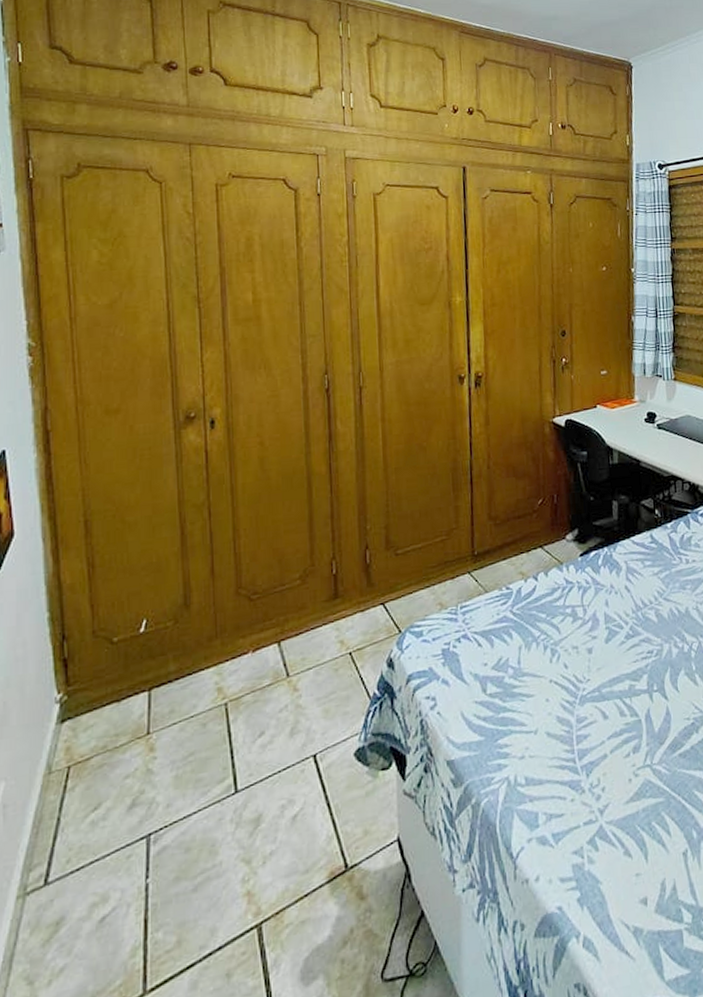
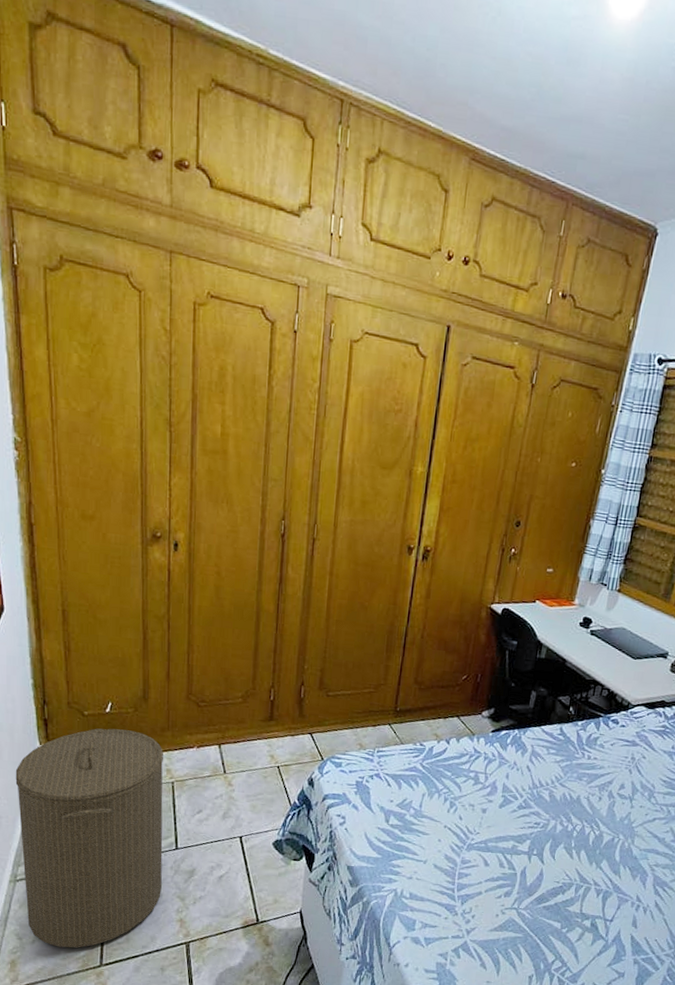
laundry hamper: none [26,648,221,982] -> present [15,728,164,948]

